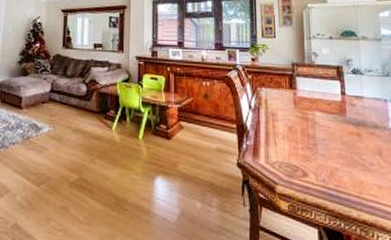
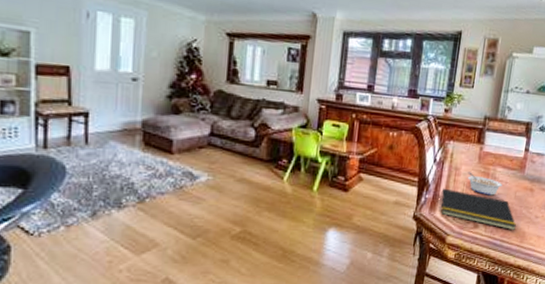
notepad: none [261,134,351,180] -> present [440,188,517,231]
legume: none [285,117,325,141] -> present [467,172,503,196]

